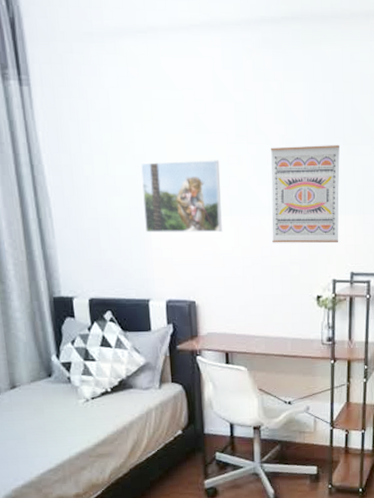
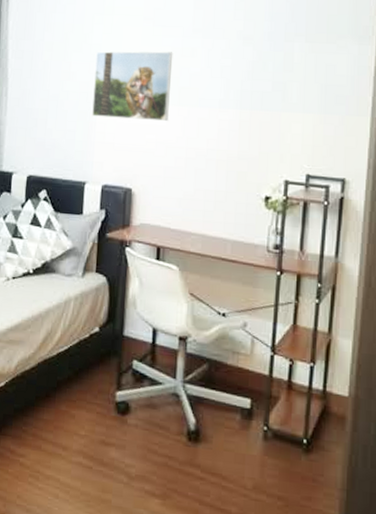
wall art: present [270,144,340,244] -> none [220,41,301,142]

